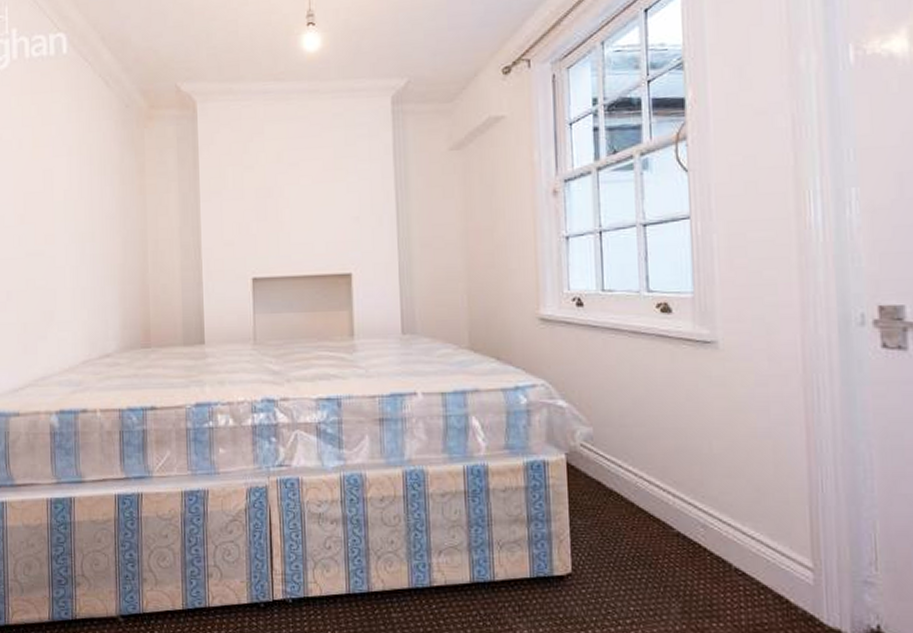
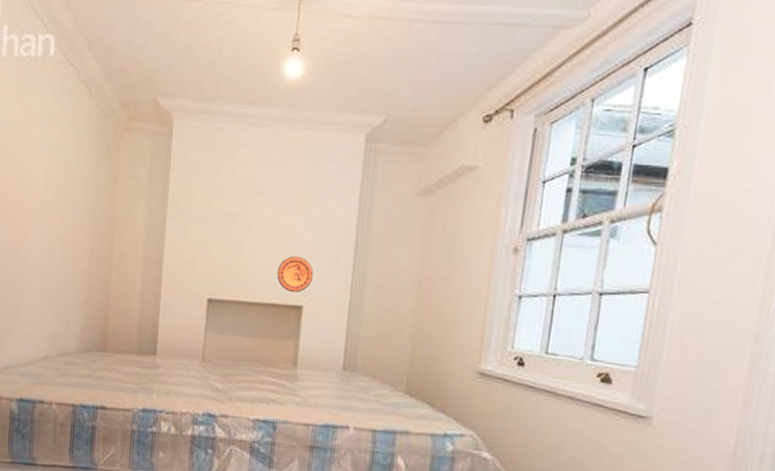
decorative plate: none [321,223,359,261] -> present [277,255,314,293]

